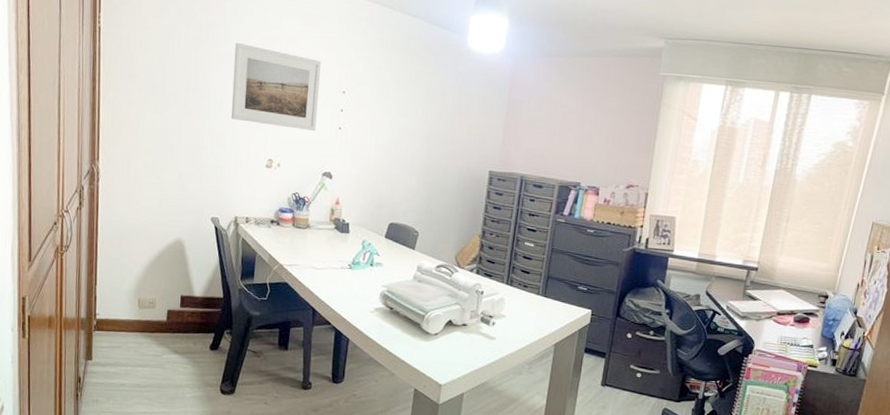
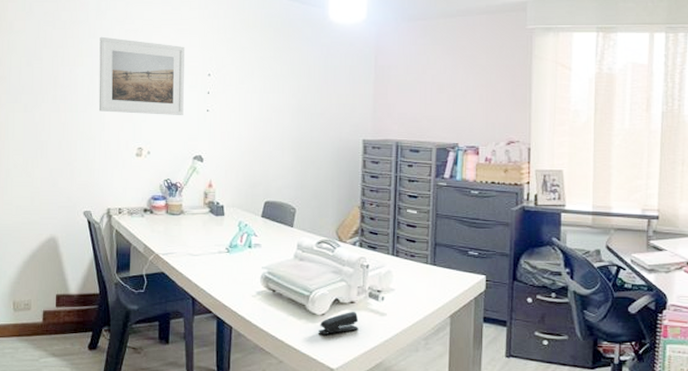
stapler: none [430,333,469,353] -> present [319,312,359,335]

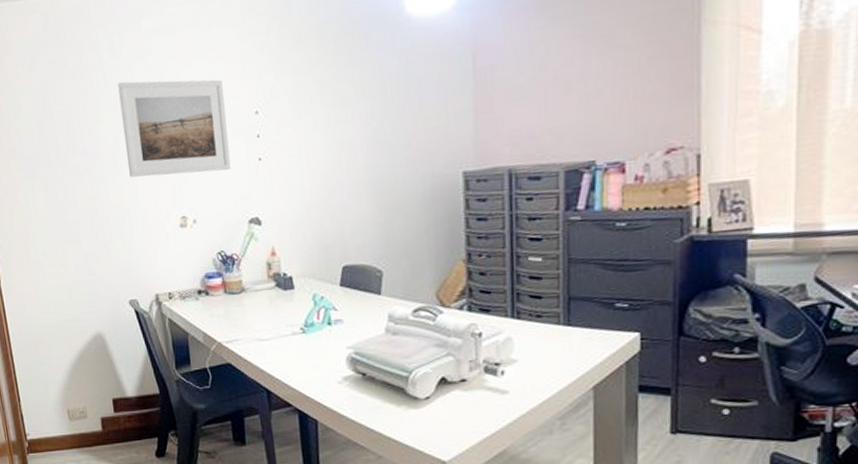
stapler: present [319,312,359,335] -> none [423,392,474,422]

